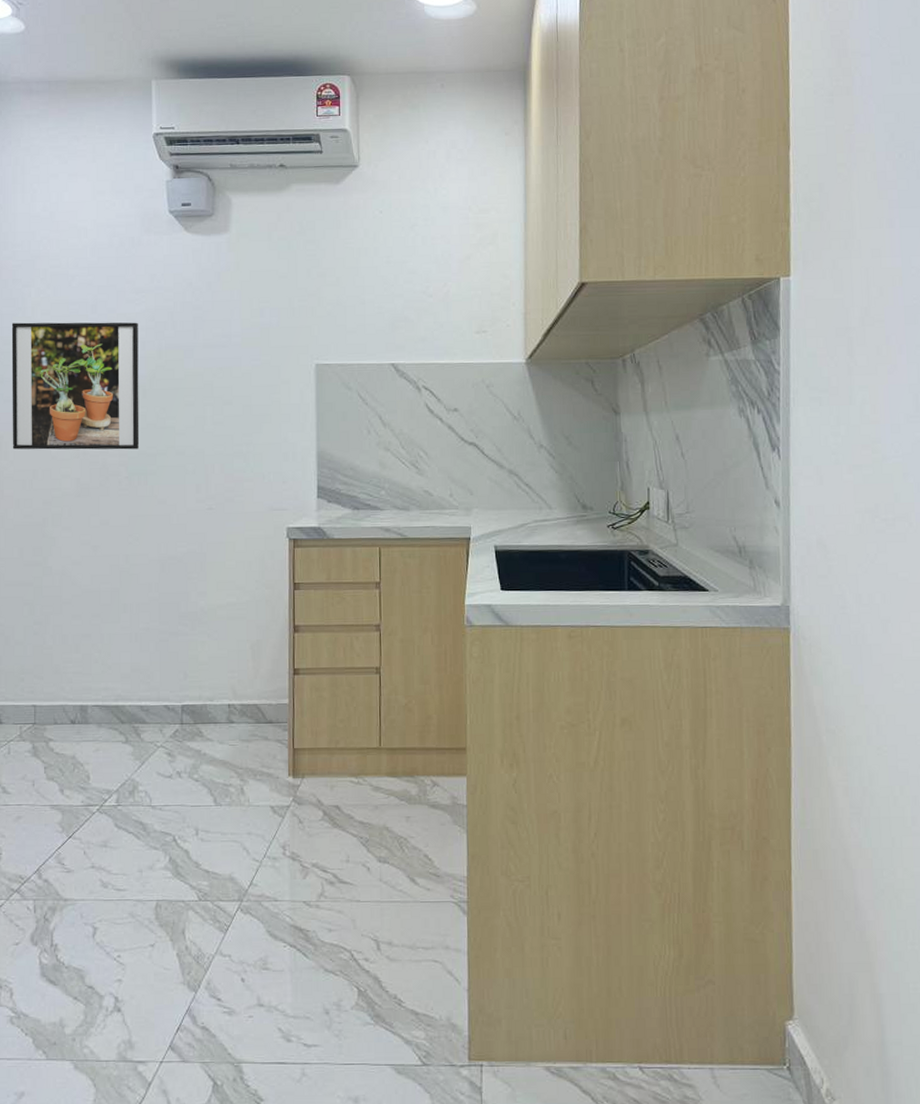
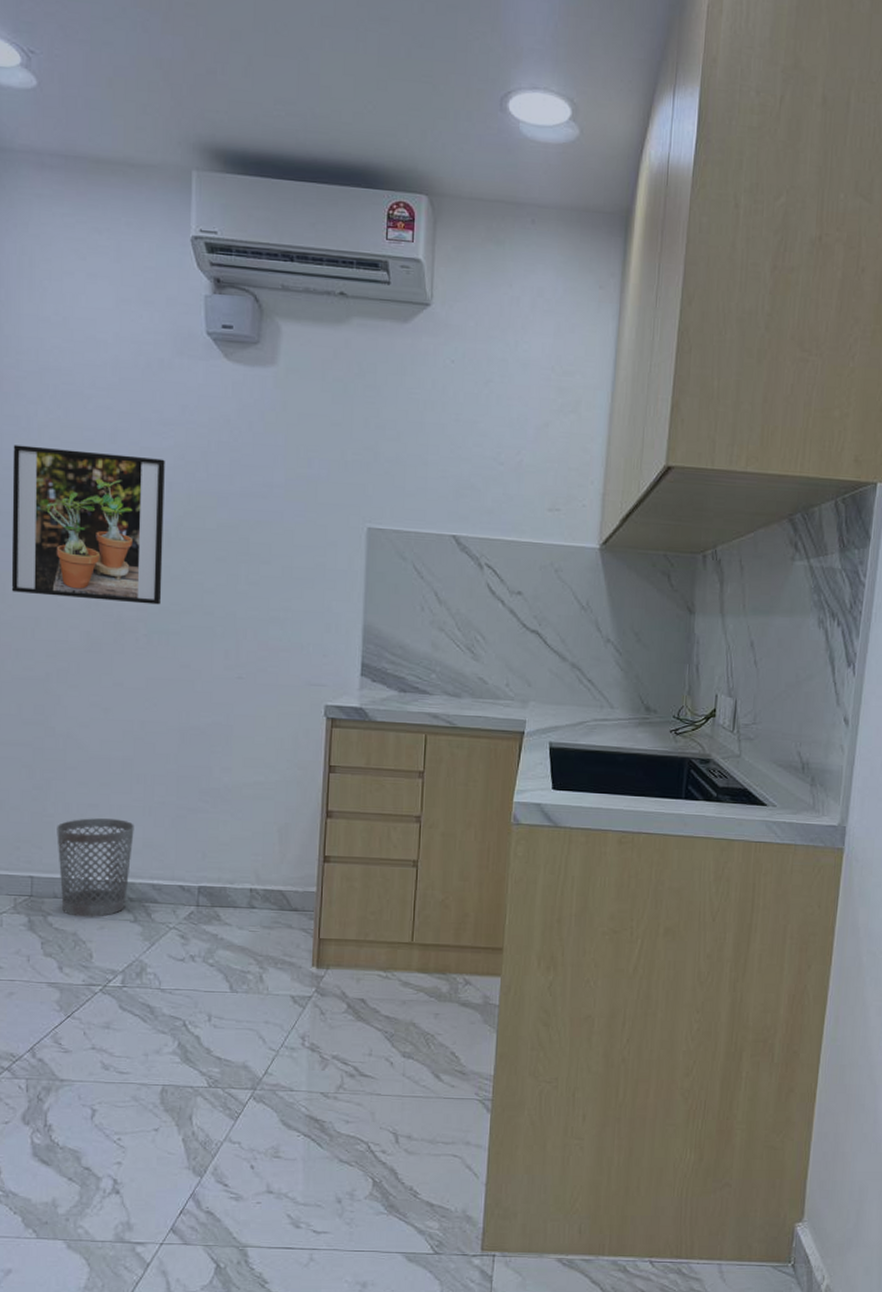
wastebasket: none [55,647,123,741] -> present [57,818,134,917]

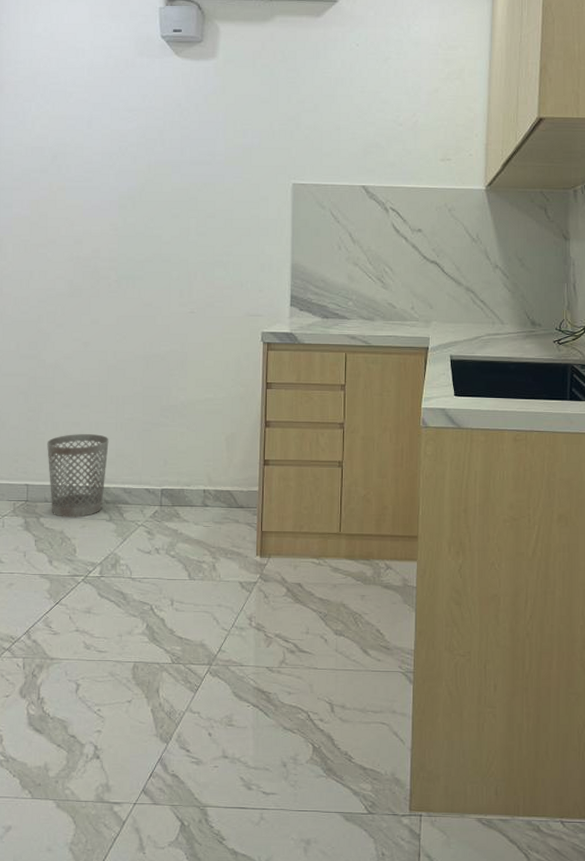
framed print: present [11,445,165,605] -> none [11,134,130,256]

